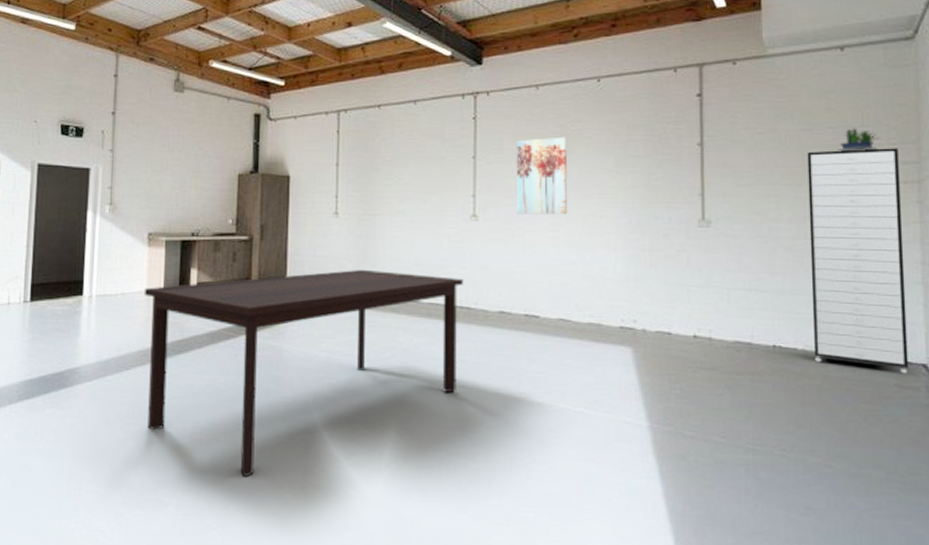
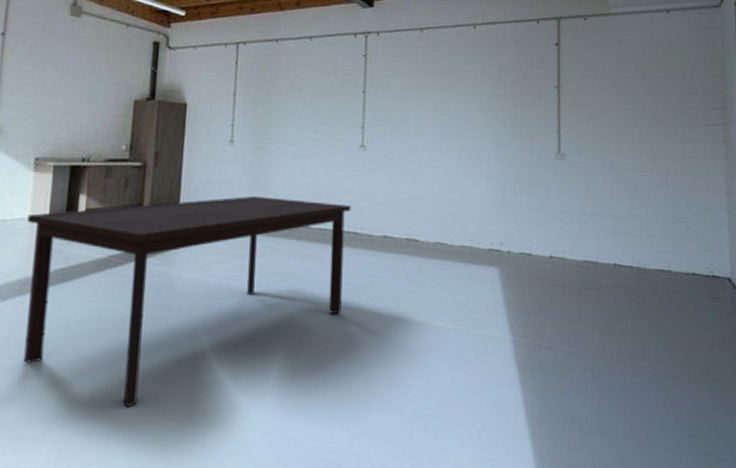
wall art: present [516,136,568,215] -> none [400,76,447,147]
storage cabinet: present [807,148,909,375] -> none [641,96,717,287]
potted plant: present [837,128,879,152] -> none [664,78,696,98]

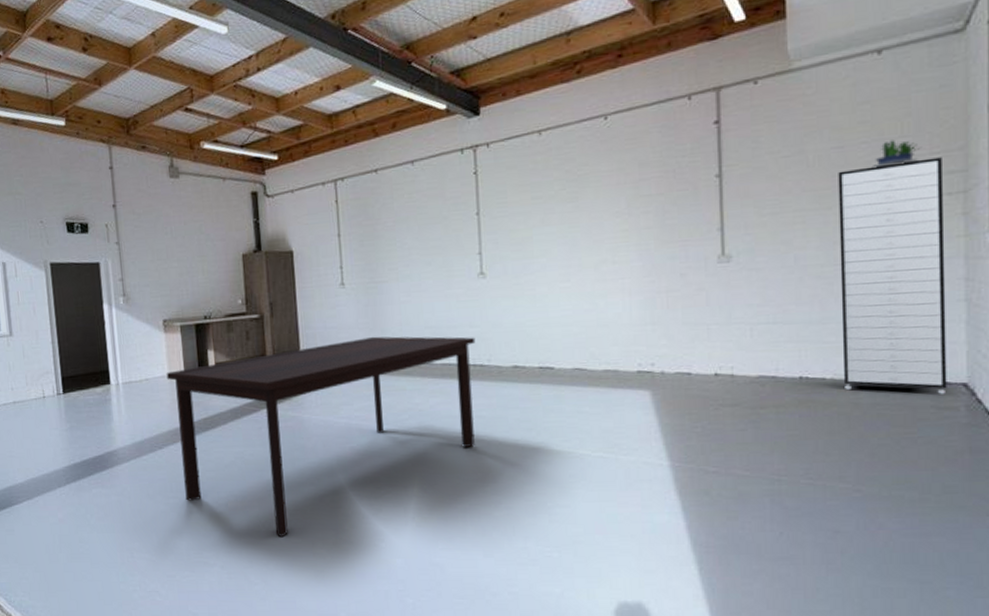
storage cabinet: none [641,96,717,287] -> present [838,157,947,395]
potted plant: none [664,78,696,98] -> present [871,140,921,168]

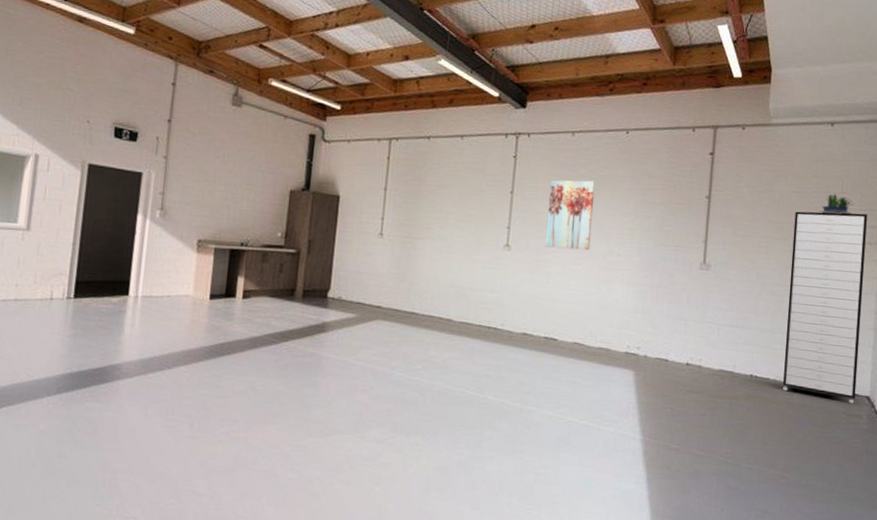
dining table: present [166,336,476,538] -> none [186,287,493,473]
wall art: none [520,182,579,268] -> present [545,180,596,251]

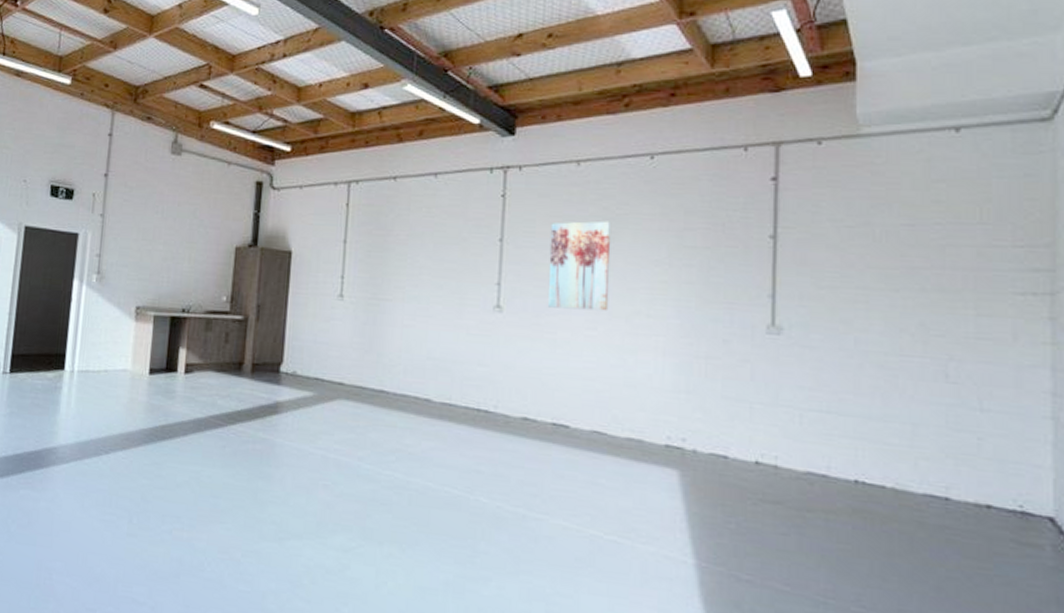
storage cabinet: present [783,211,867,404] -> none [906,251,1030,528]
potted plant: present [819,194,854,215] -> none [946,225,1002,254]

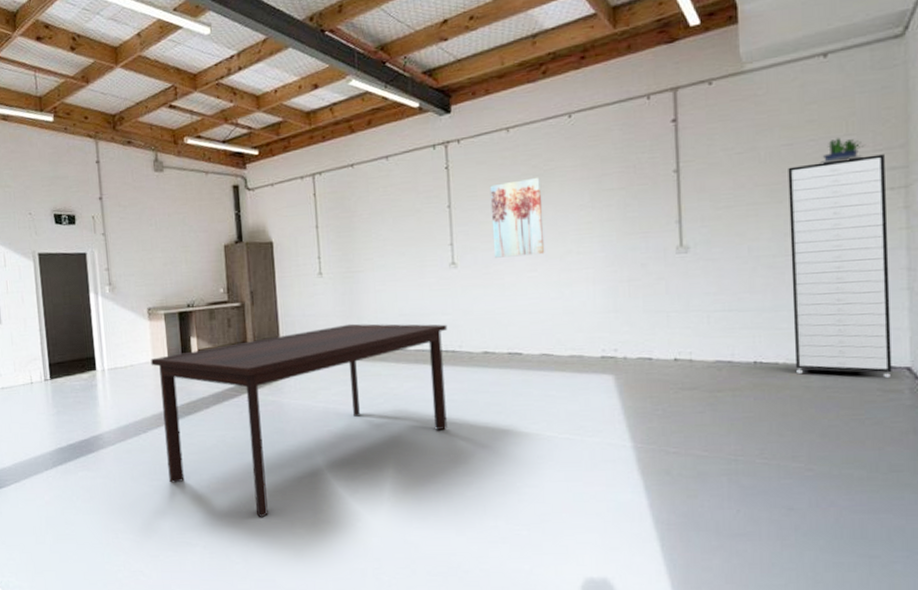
dining table: none [125,359,483,583] -> present [150,323,448,518]
storage cabinet: none [906,251,1030,528] -> present [788,154,892,379]
potted plant: none [946,225,1002,254] -> present [819,138,865,164]

